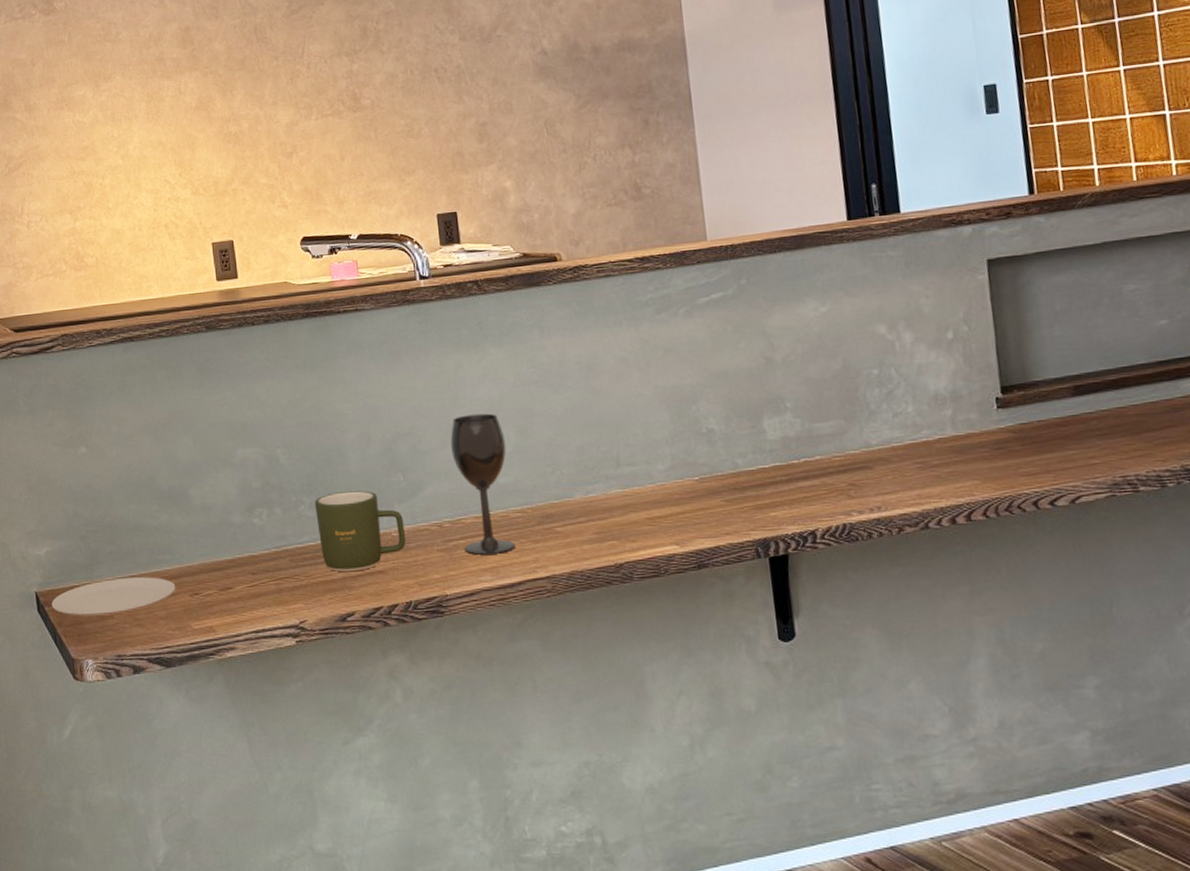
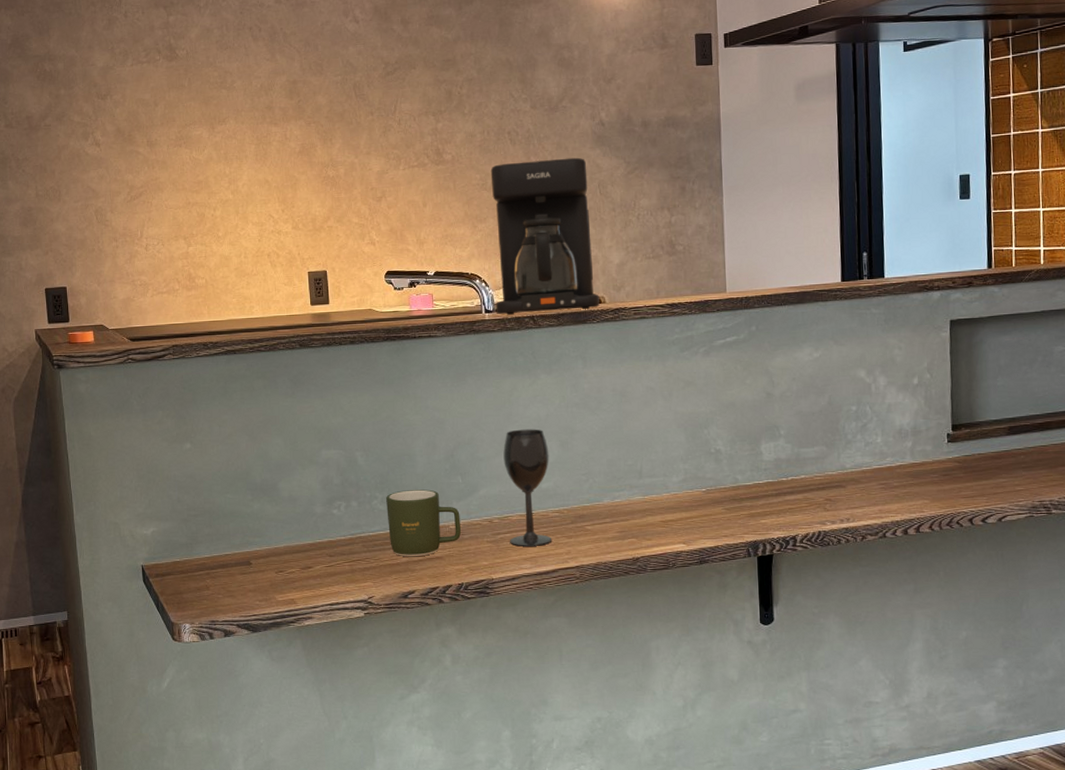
plate: present [51,577,176,617] -> none [155,556,264,588]
coffee maker: none [416,93,555,282] -> present [490,157,600,316]

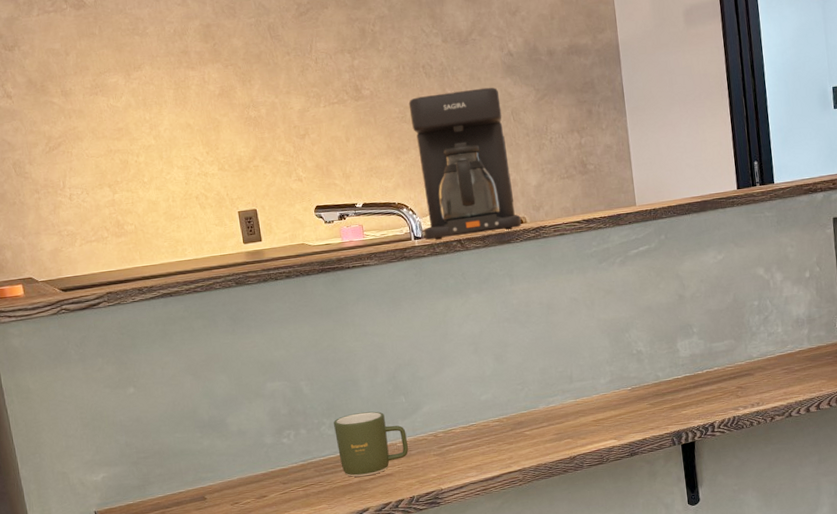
wine glass: present [503,429,551,546] -> none [442,345,494,457]

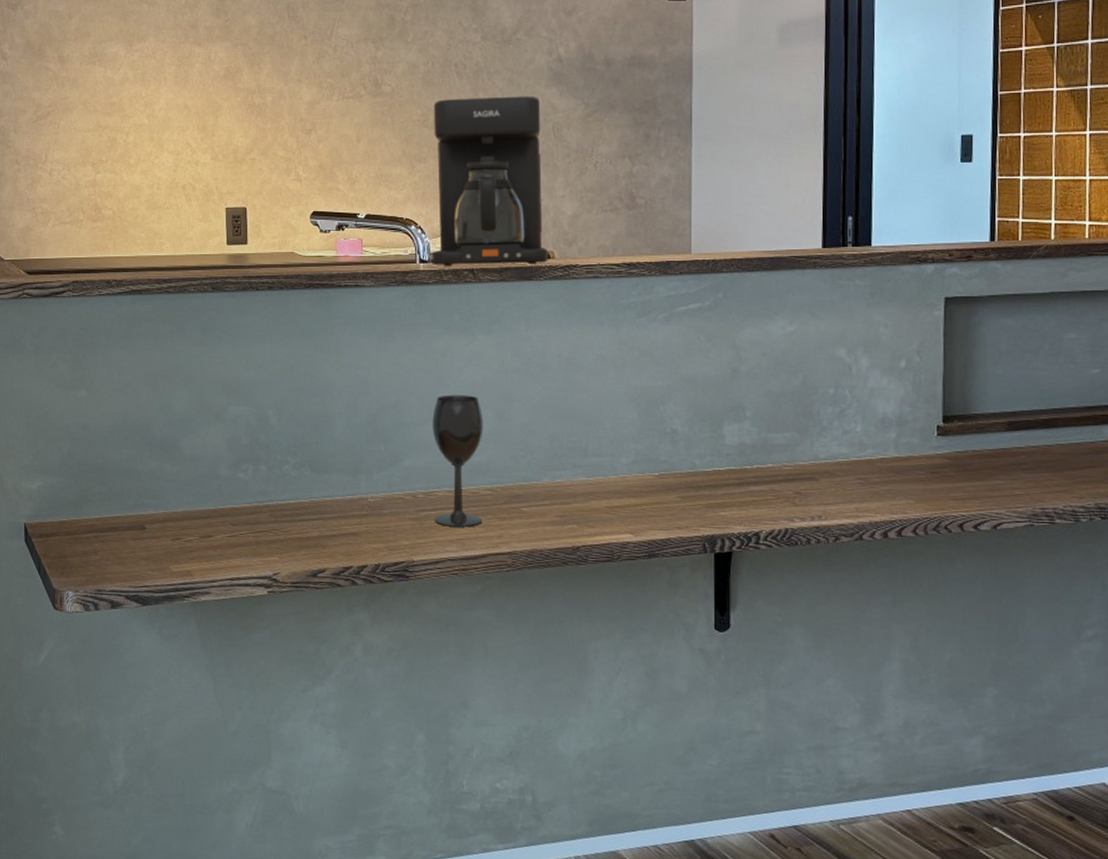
mug: present [334,411,408,477] -> none [299,456,380,532]
wine glass: none [442,345,494,457] -> present [432,395,484,527]

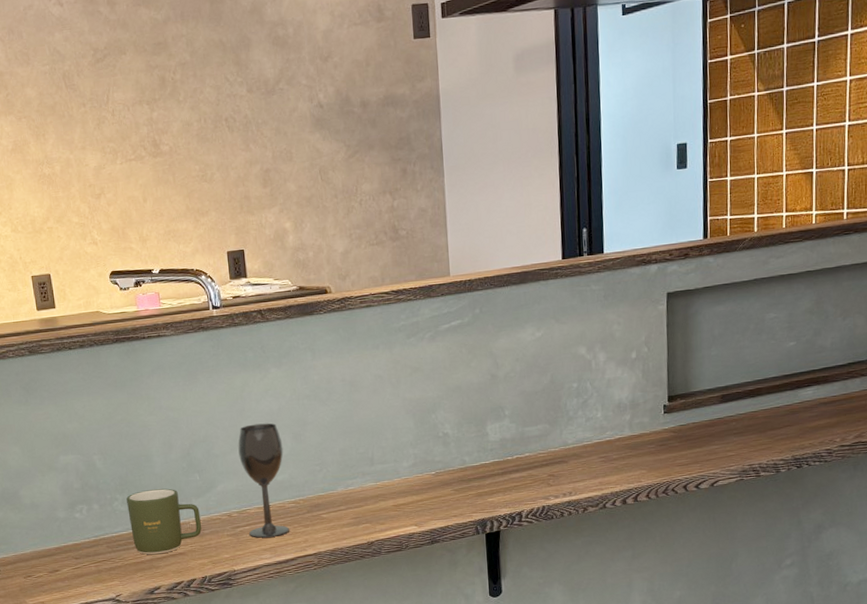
mug: none [299,456,380,532] -> present [126,488,202,555]
coffee maker: present [431,96,548,267] -> none [209,142,326,311]

